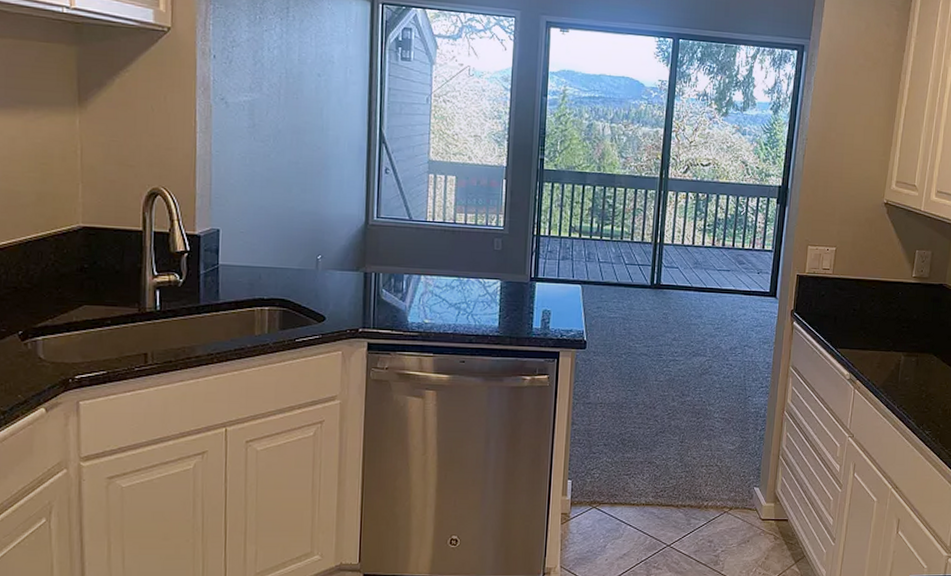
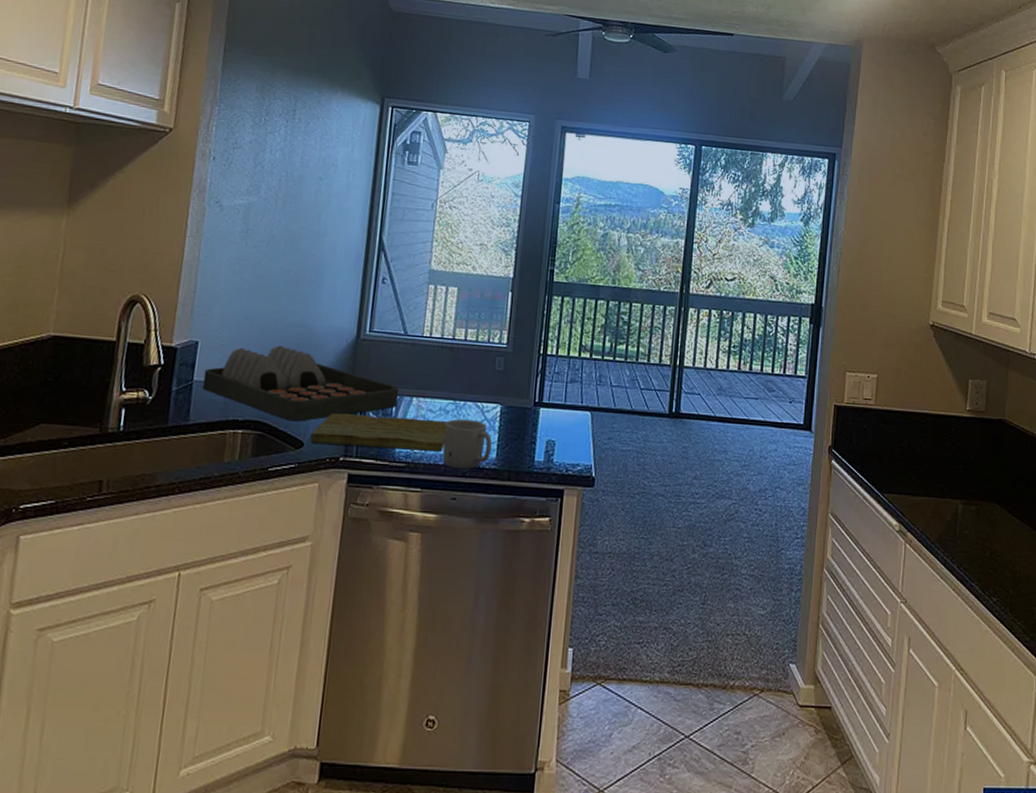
sushi platter: none [227,231,408,299] -> present [202,345,400,422]
cutting board: none [331,290,453,322] -> present [310,413,447,452]
mug: none [450,294,494,337] -> present [442,419,492,470]

